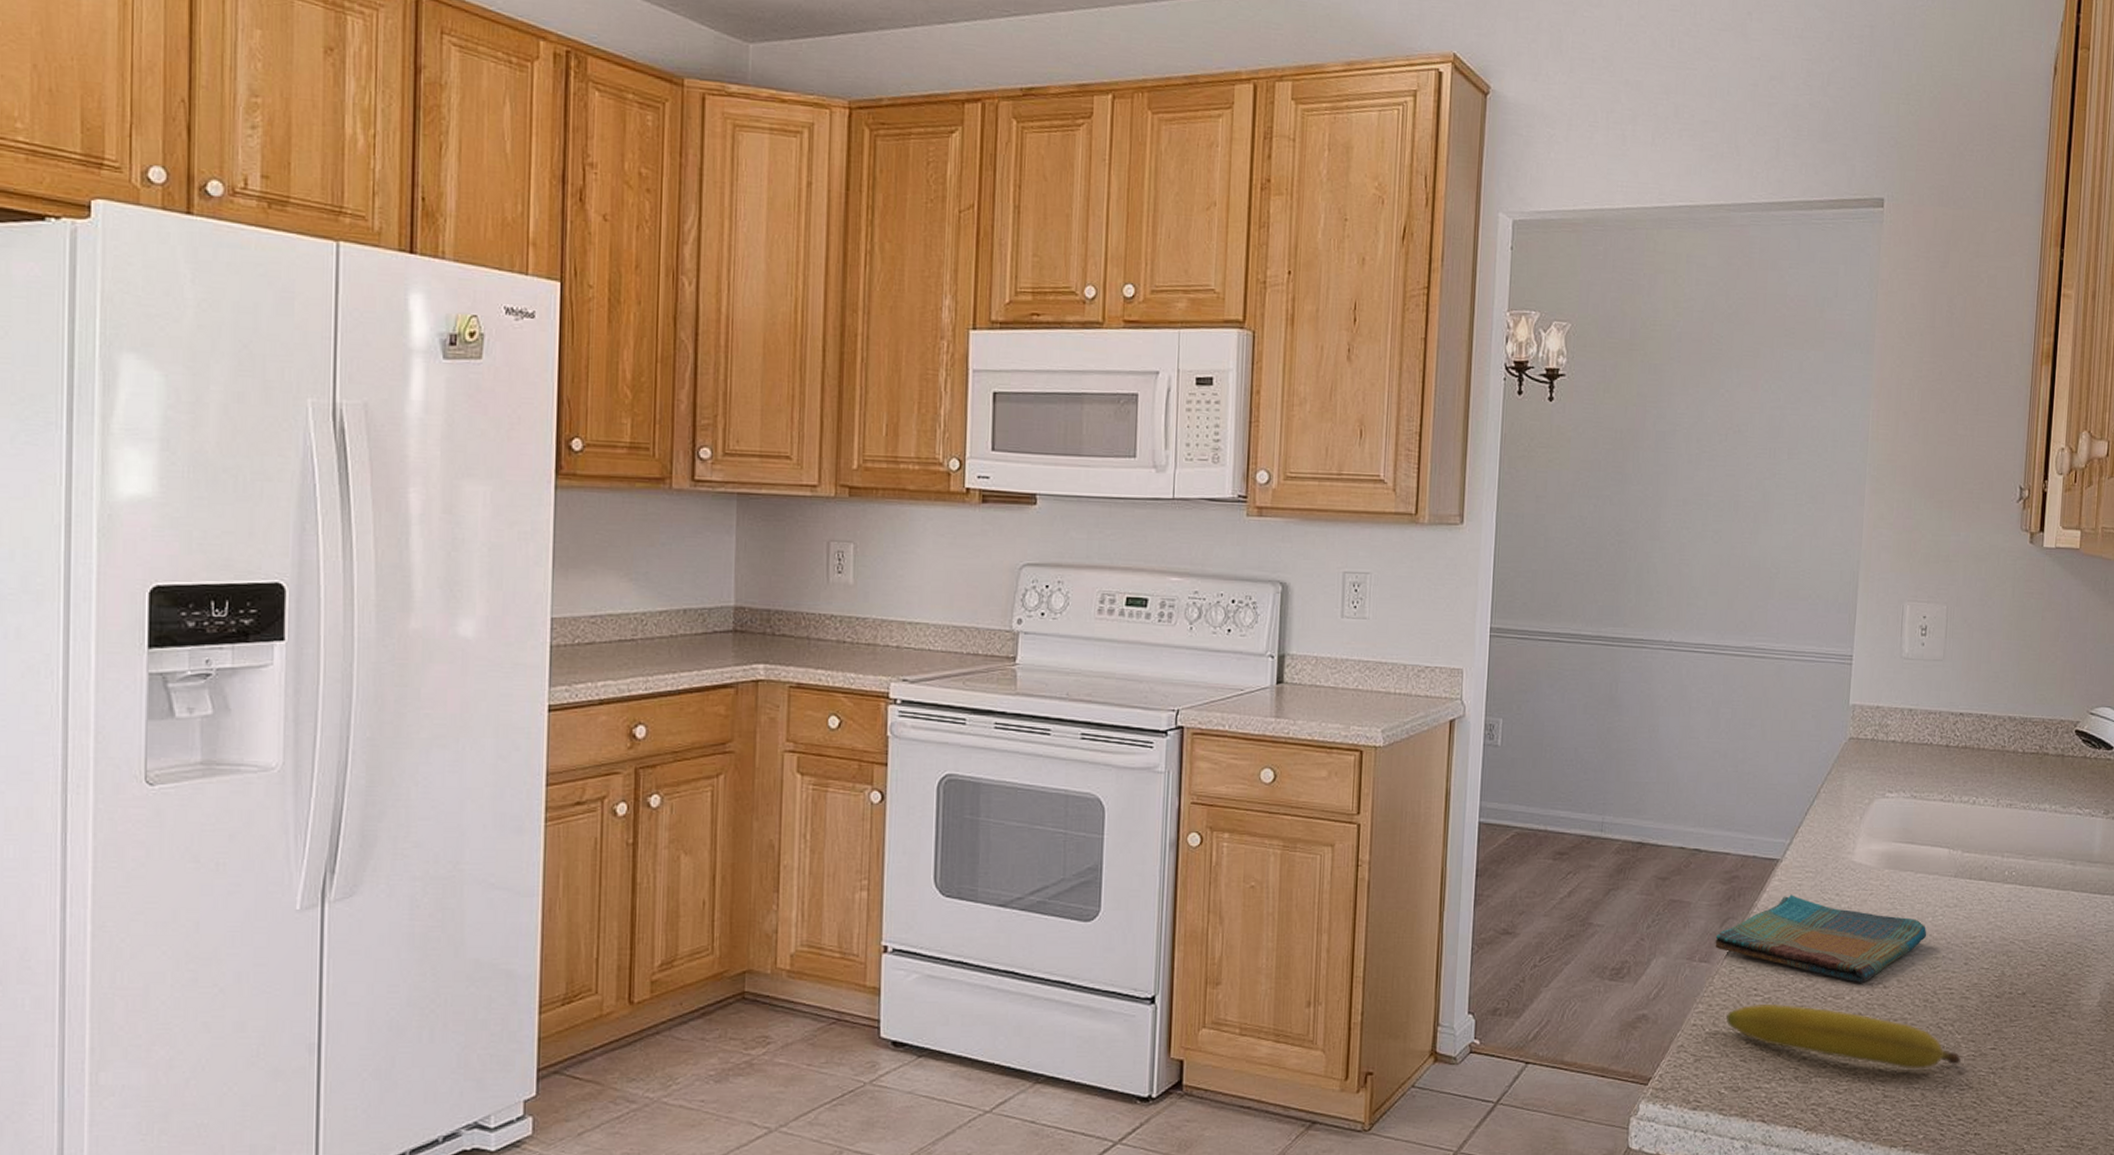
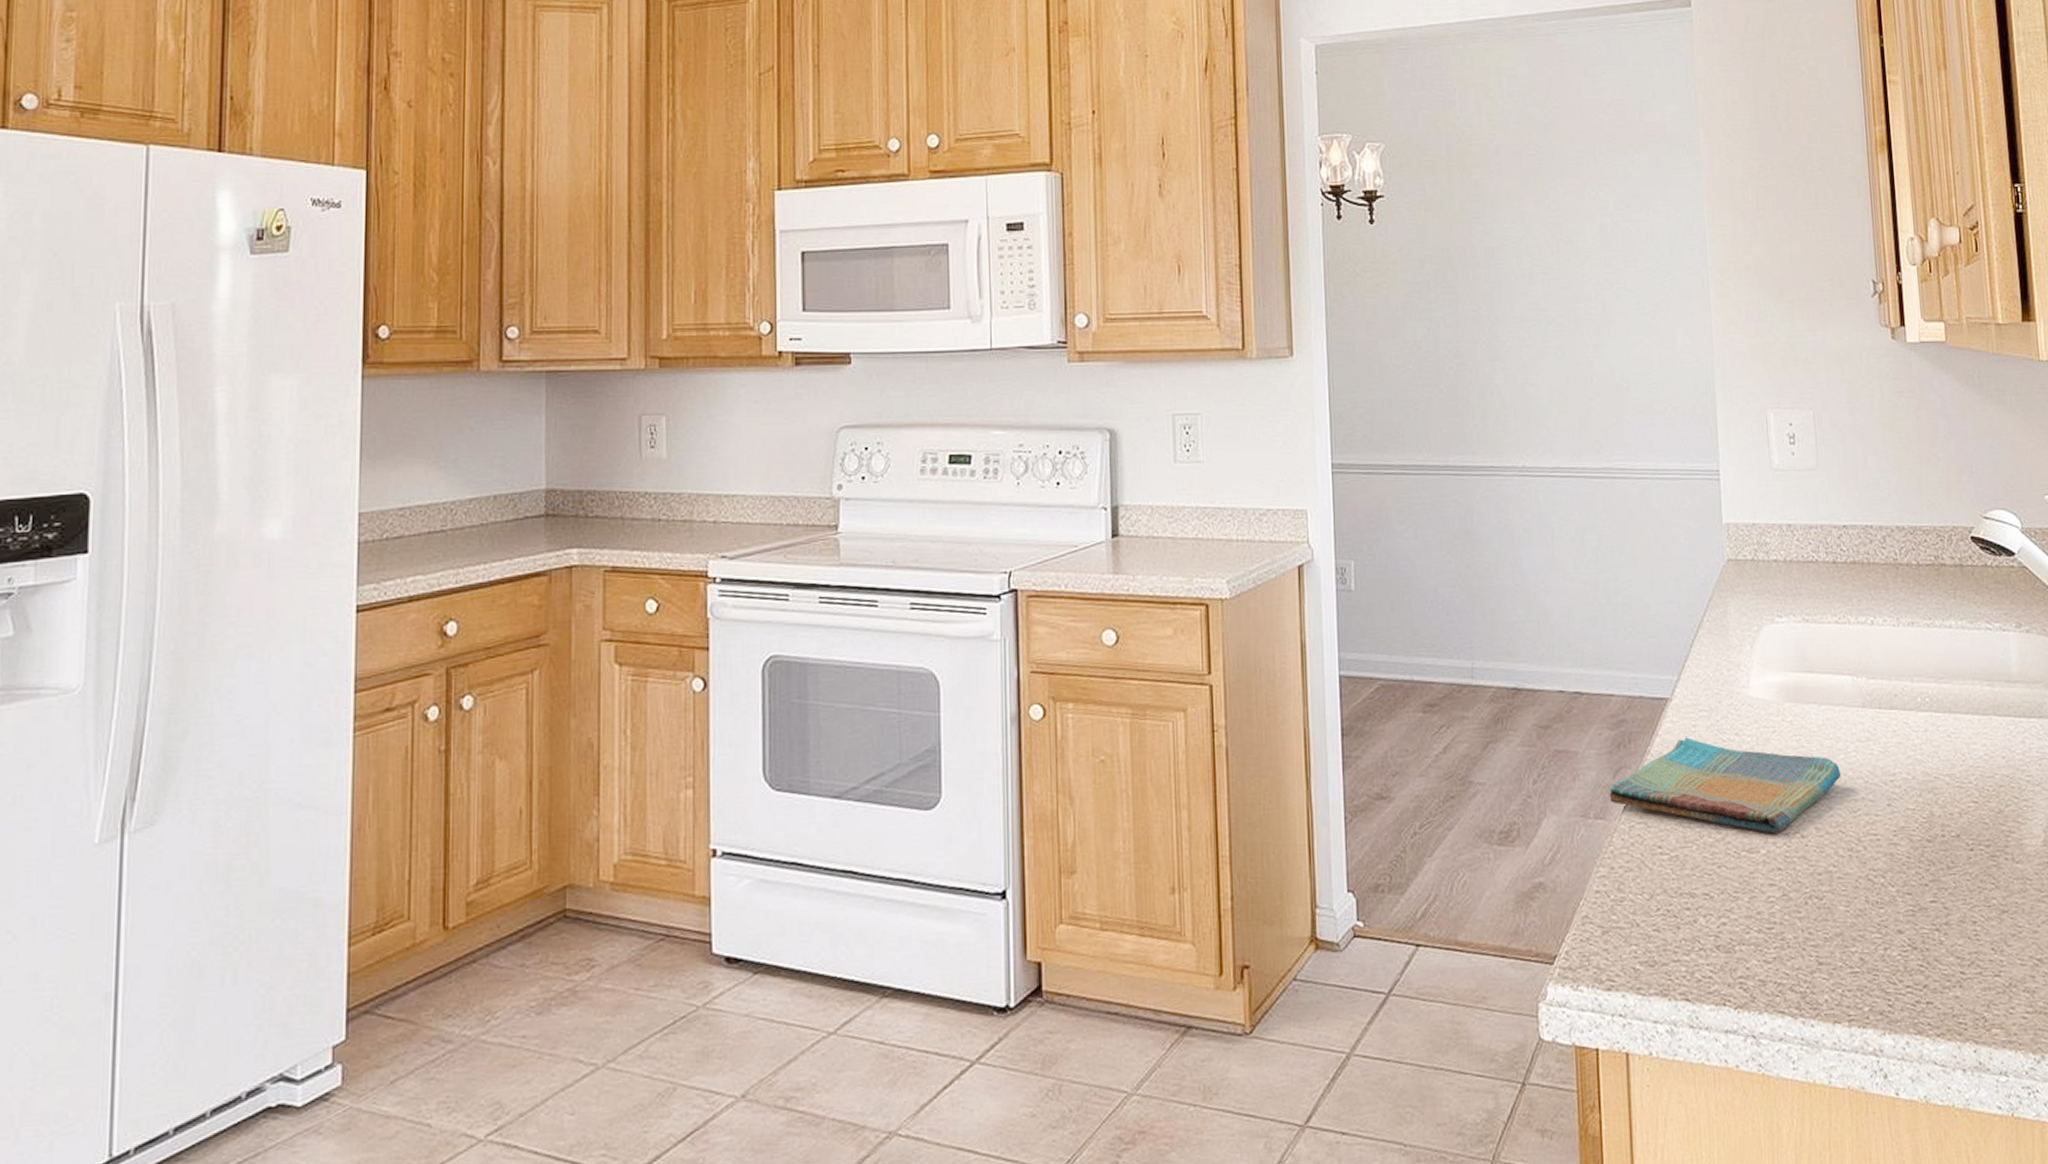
fruit: present [1726,1003,1961,1069] -> none [1632,862,1899,930]

